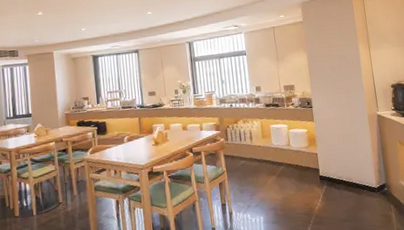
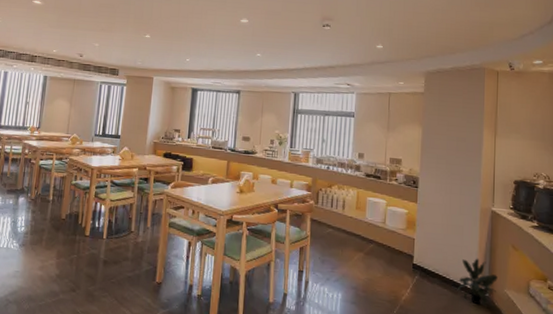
potted plant: none [360,159,393,200] -> present [458,258,498,305]

